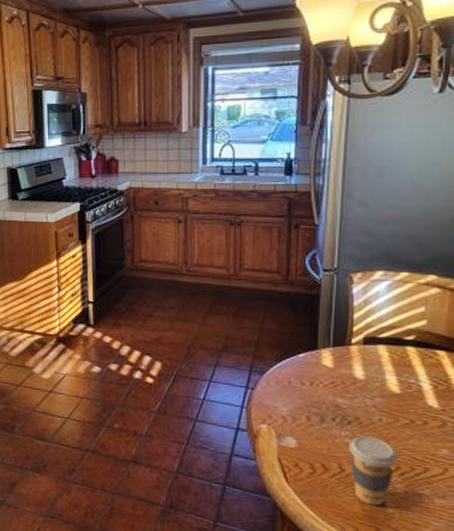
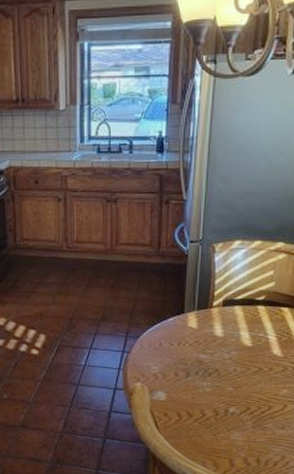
coffee cup: present [349,436,397,506] -> none [209,385,248,441]

